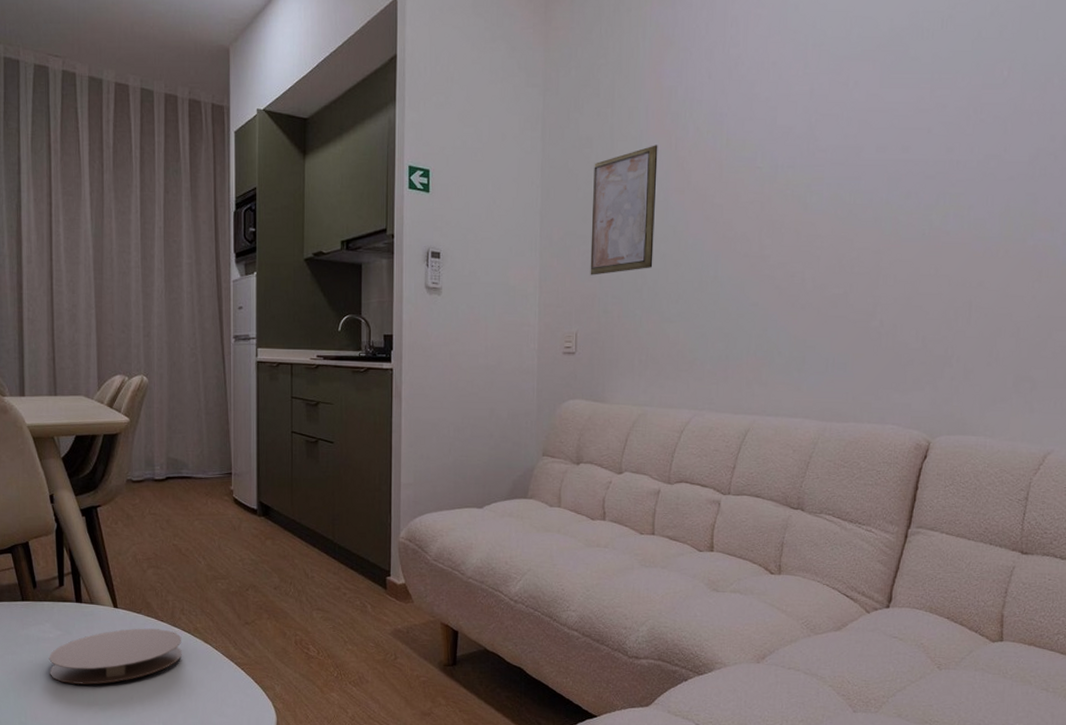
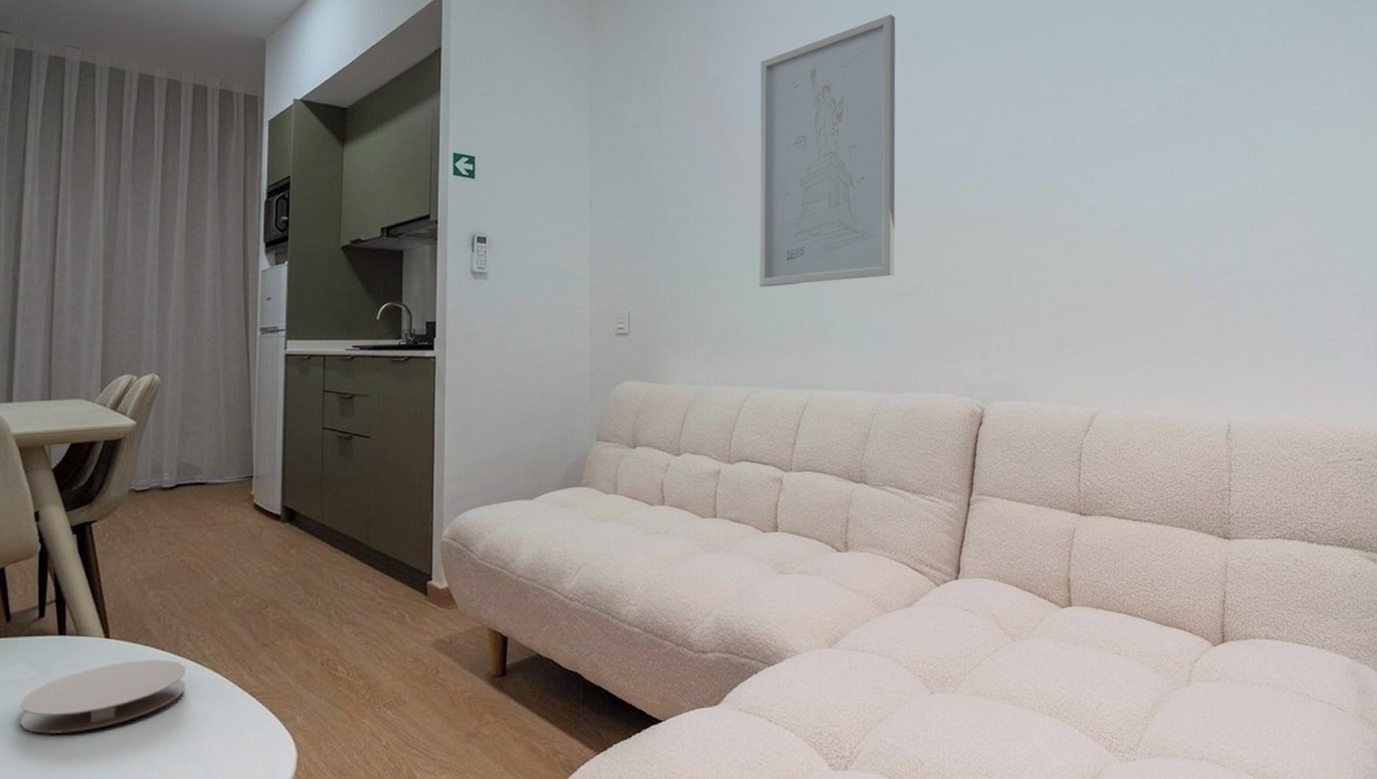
wall art: present [590,145,658,275] -> none [641,131,705,256]
wall art: none [706,14,869,310] -> present [758,14,896,287]

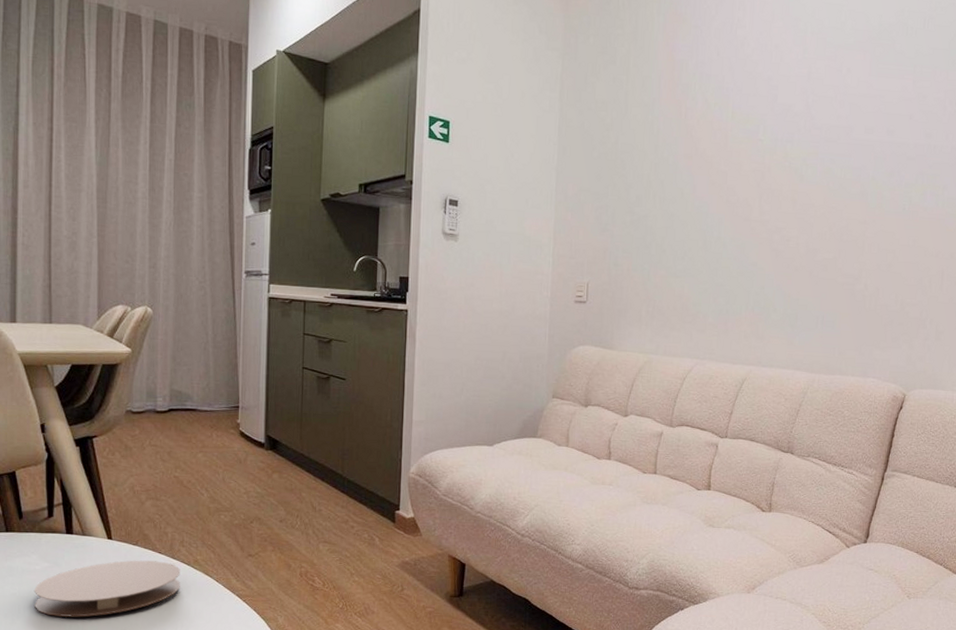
wall art: present [758,14,896,287] -> none [709,9,861,268]

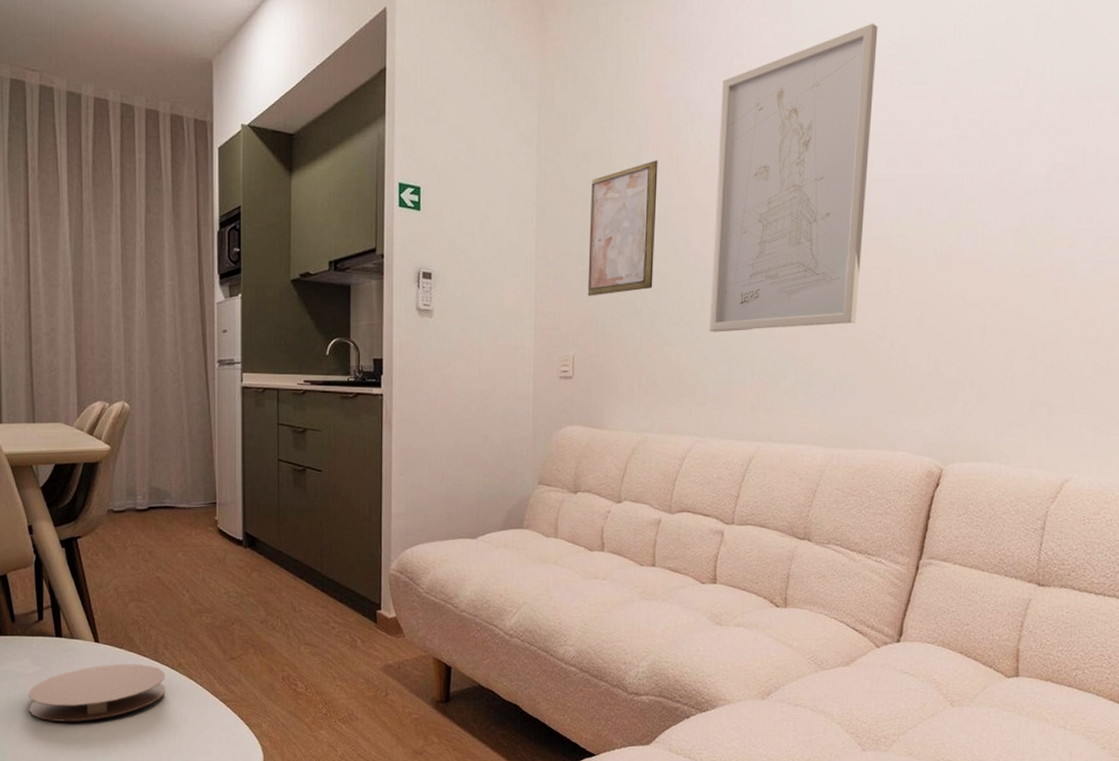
wall art: none [602,112,669,230] -> present [587,160,658,296]
wall art: none [709,9,861,268] -> present [708,23,878,332]

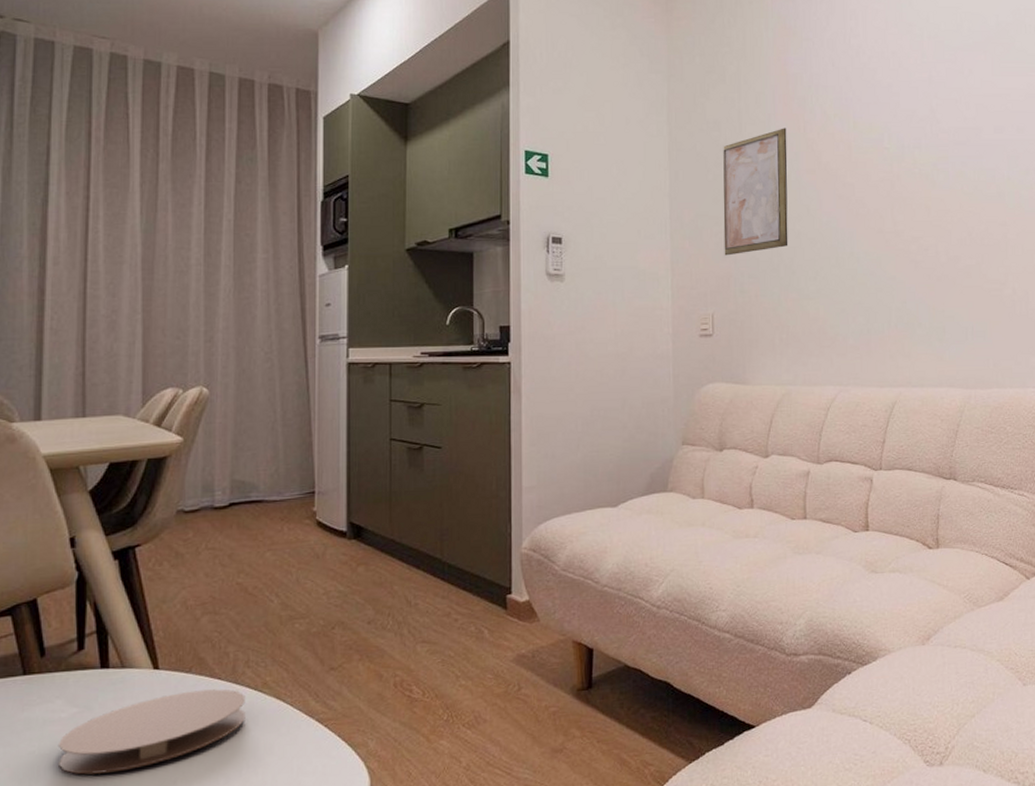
wall art: present [708,23,878,332] -> none [842,11,981,286]

